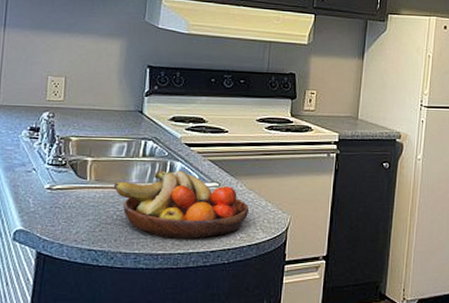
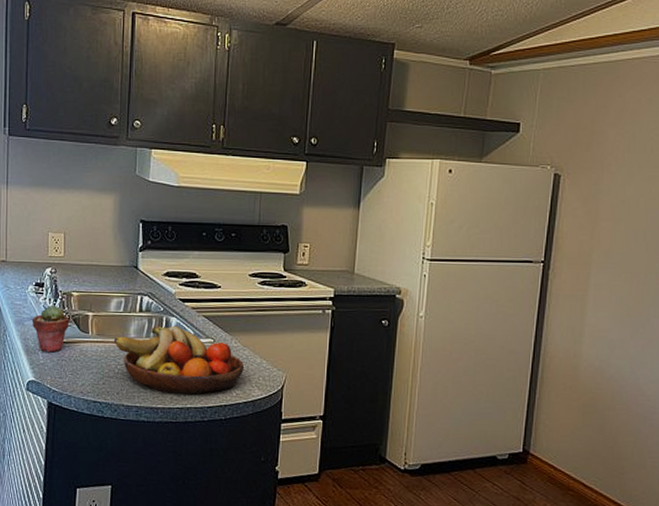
potted succulent: none [23,150,67,200] -> present [32,304,70,353]

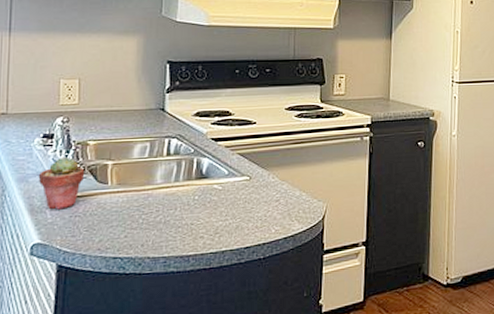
fruit bowl: present [113,325,245,394] -> none [137,166,283,238]

